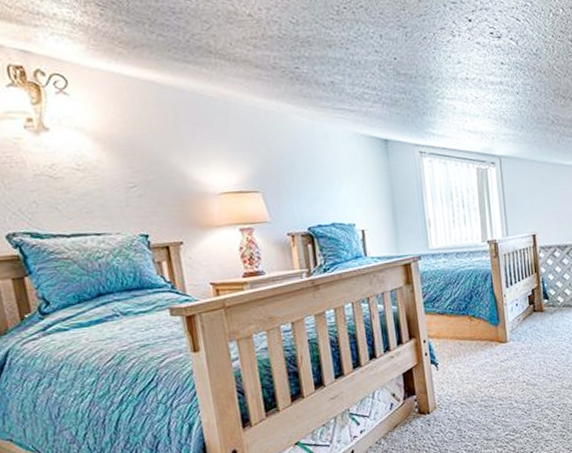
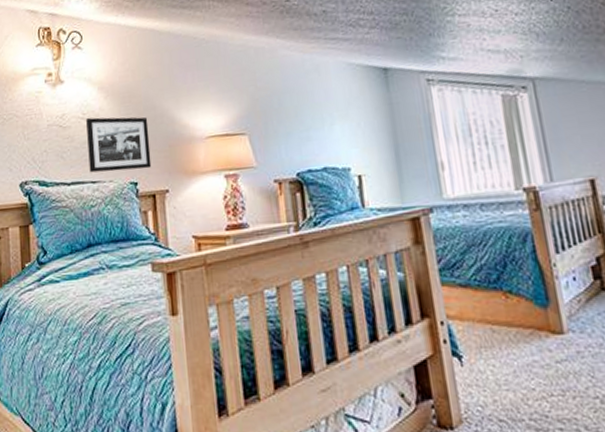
picture frame: none [82,169,163,225] -> present [86,117,152,173]

